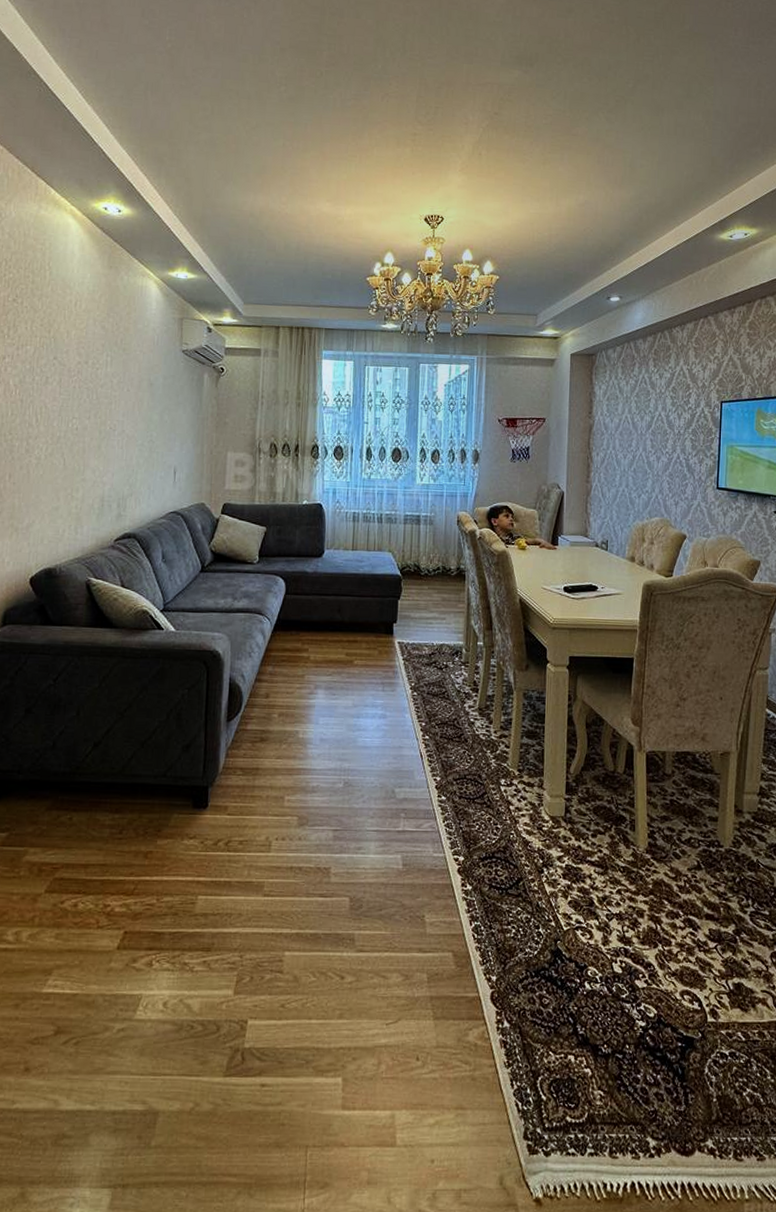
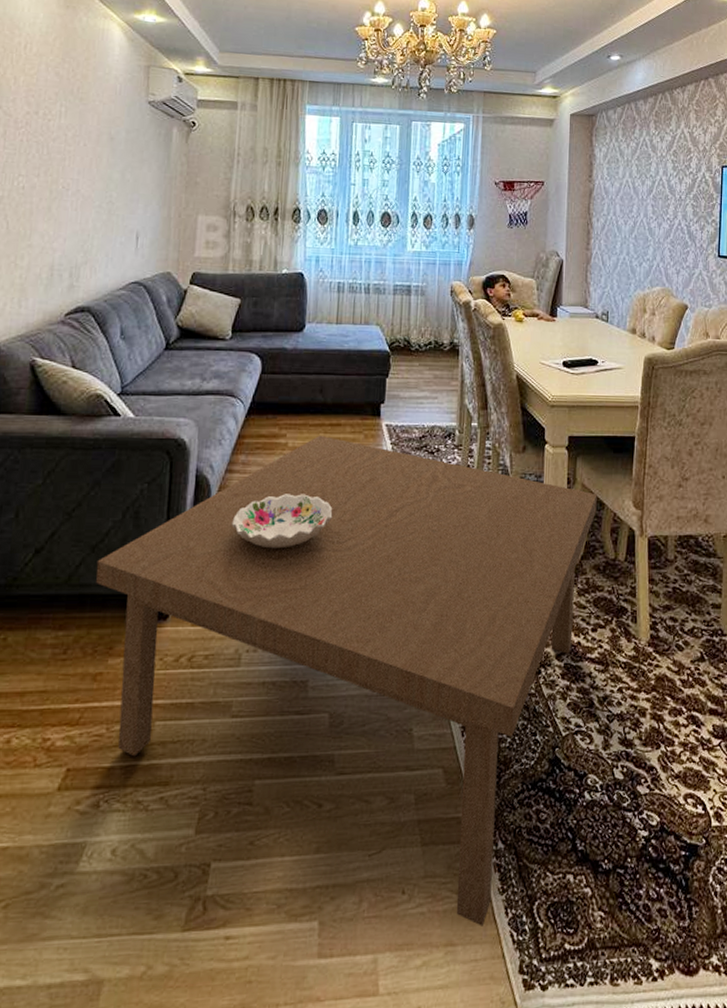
coffee table: none [145,650,597,1094] -> present [96,435,597,926]
decorative bowl: none [261,702,351,750] -> present [231,494,333,549]

